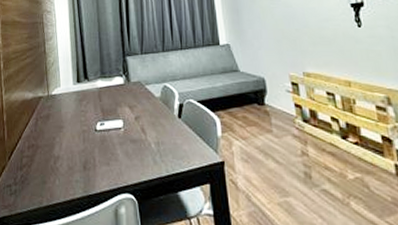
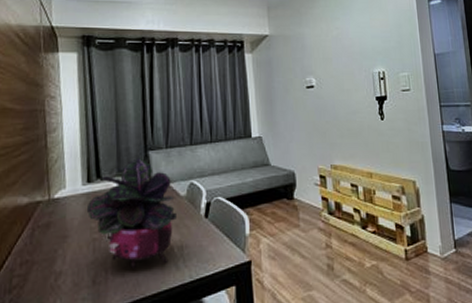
potted plant: none [77,61,152,159] -> present [86,156,176,269]

